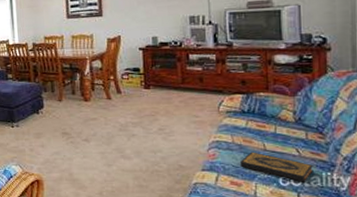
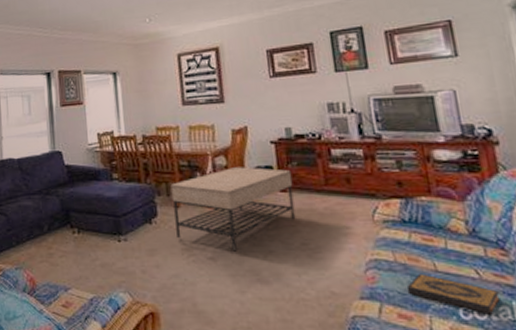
coffee table: none [55,69,156,135] -> present [170,167,296,252]

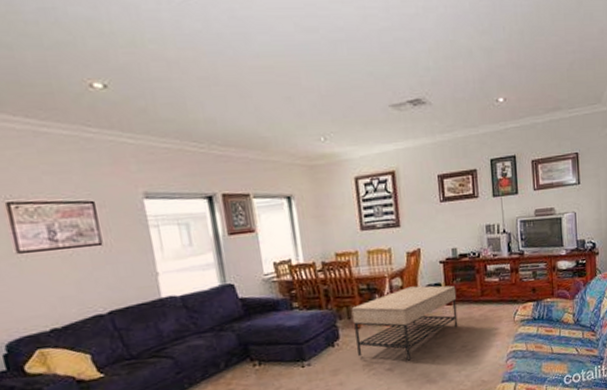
hardback book: present [406,273,501,315] -> none [533,356,588,378]

